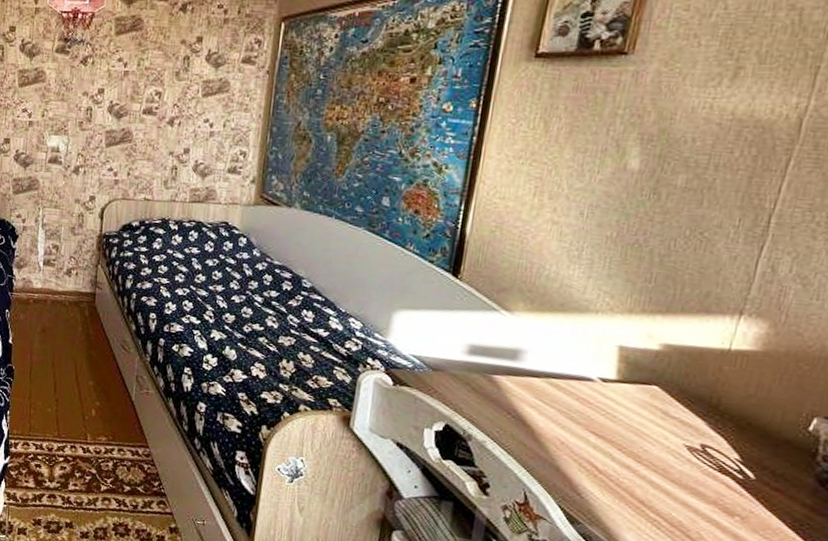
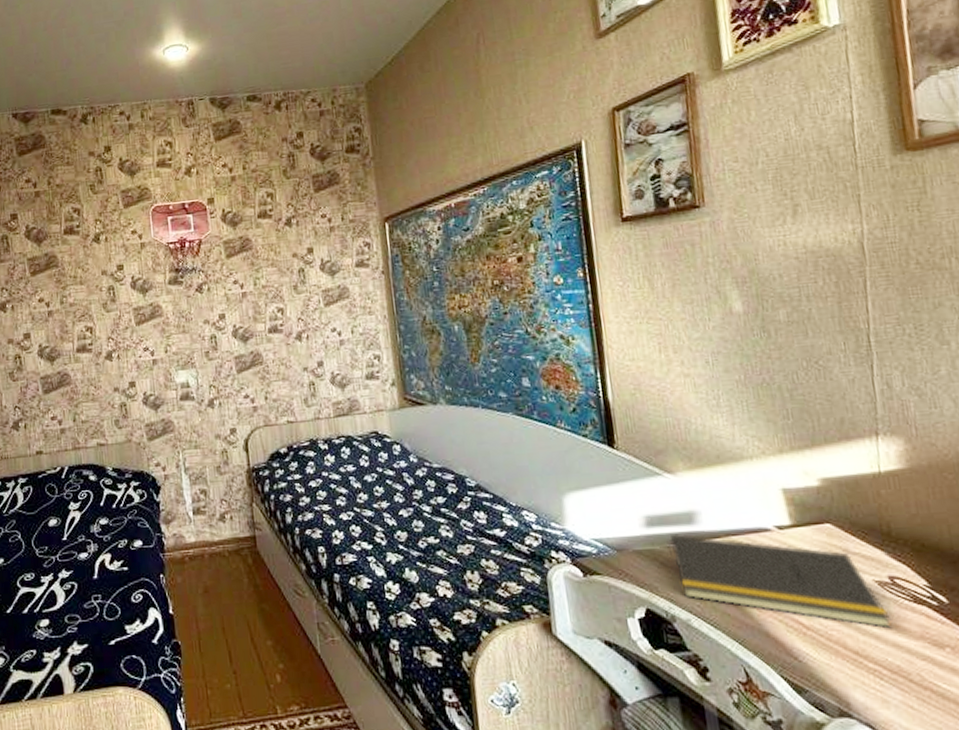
notepad: none [482,365,690,489] -> present [668,533,892,629]

